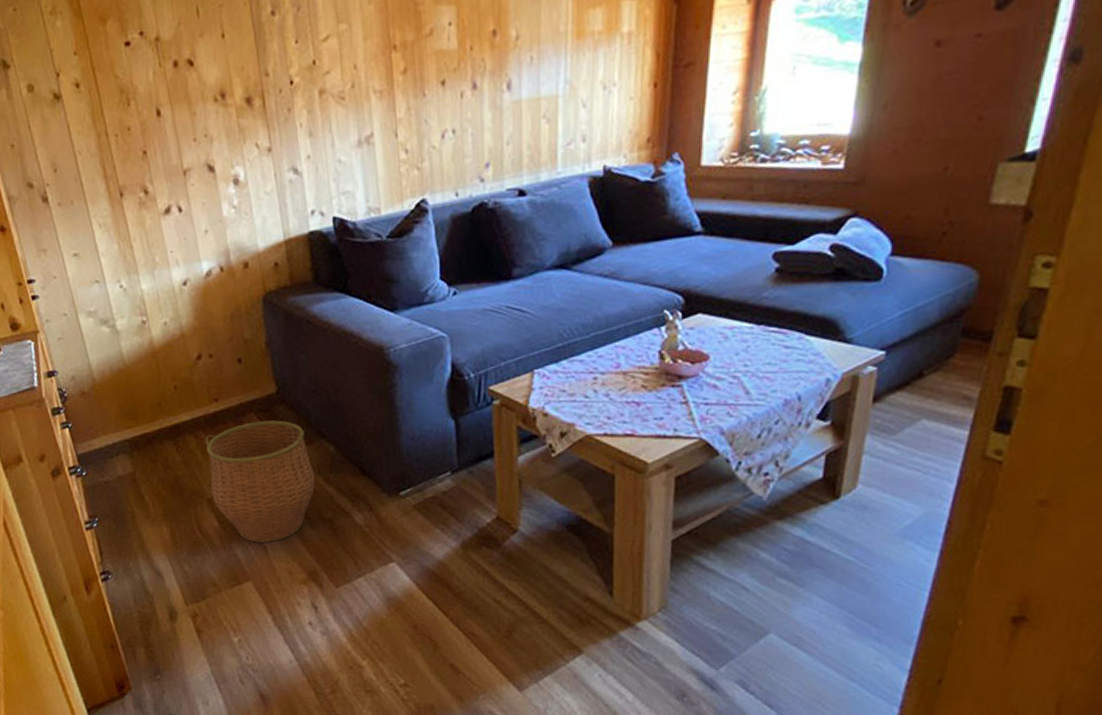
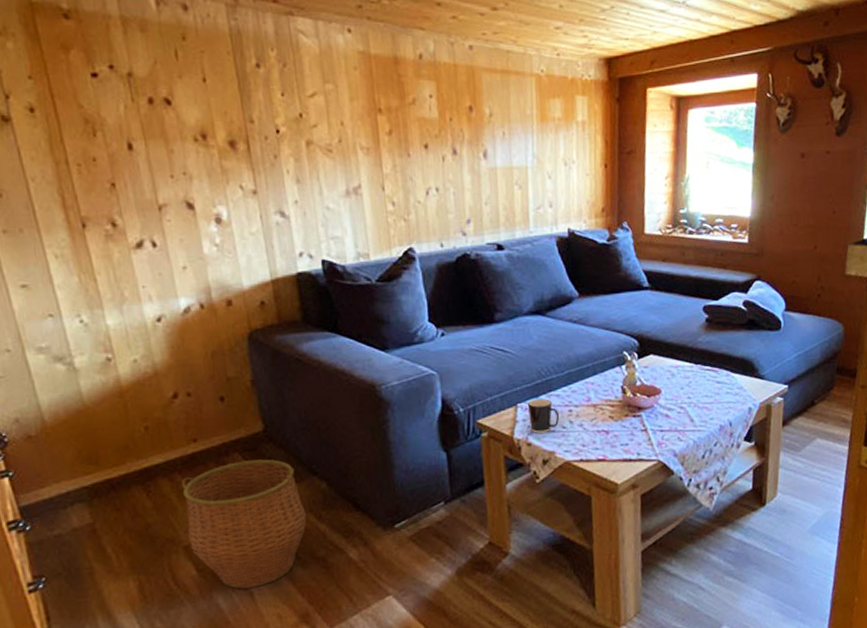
mug: none [545,364,583,403] -> present [527,399,560,433]

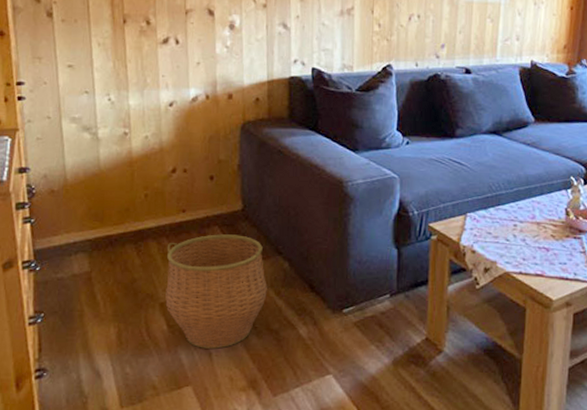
mug: present [527,399,560,433] -> none [476,211,505,243]

